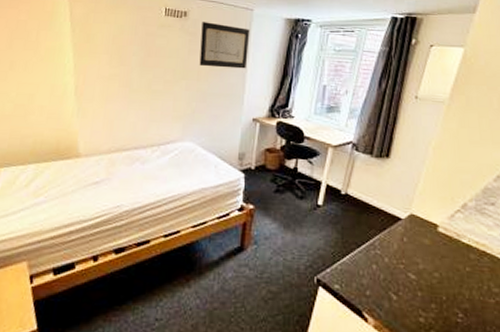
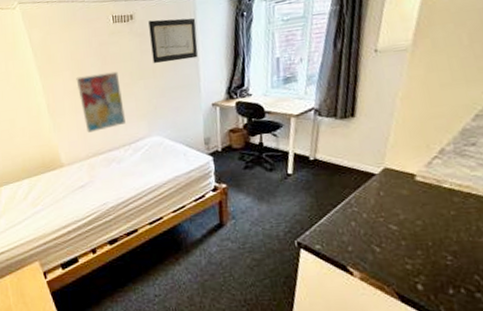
wall art: none [113,63,161,125] -> present [76,71,126,133]

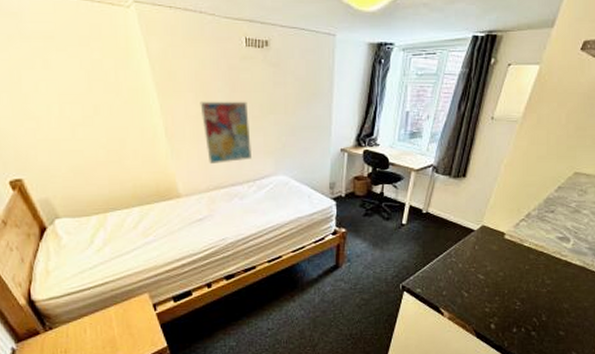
wall art: present [148,18,198,64] -> none [284,51,334,100]

